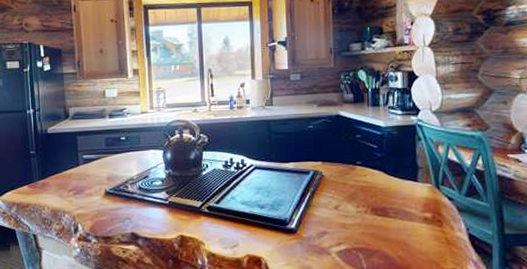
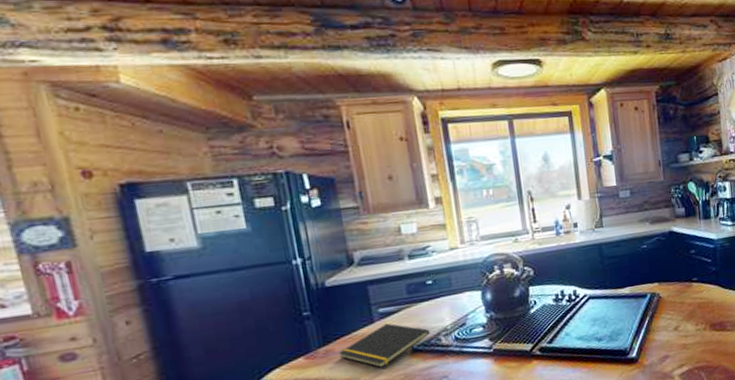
notepad: none [52,168,120,203] -> present [339,323,431,368]

